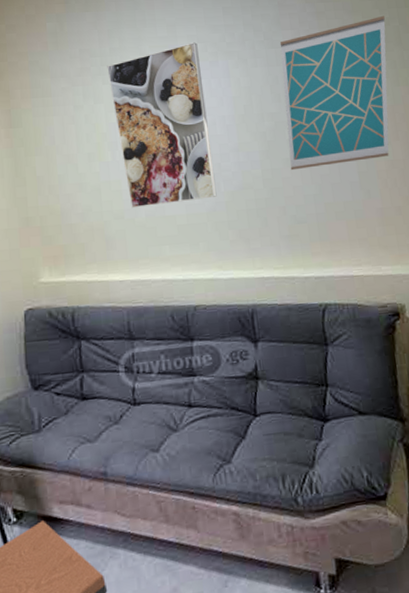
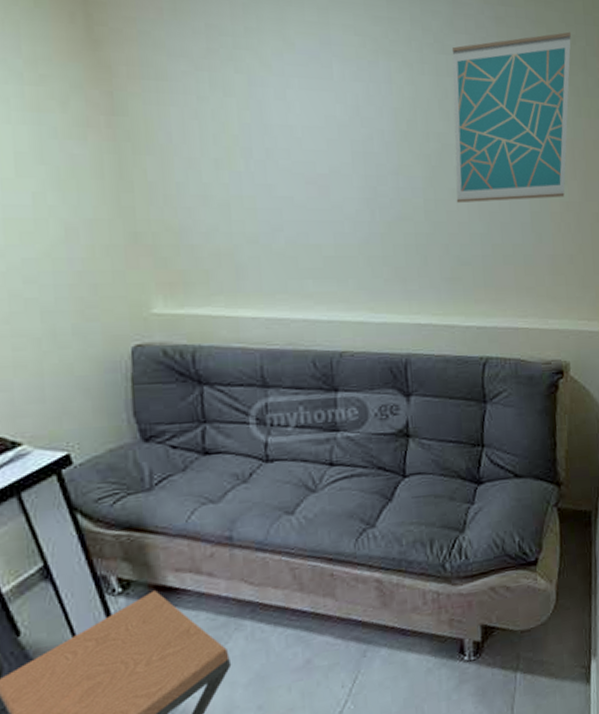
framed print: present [107,41,217,209] -> none [240,33,371,232]

